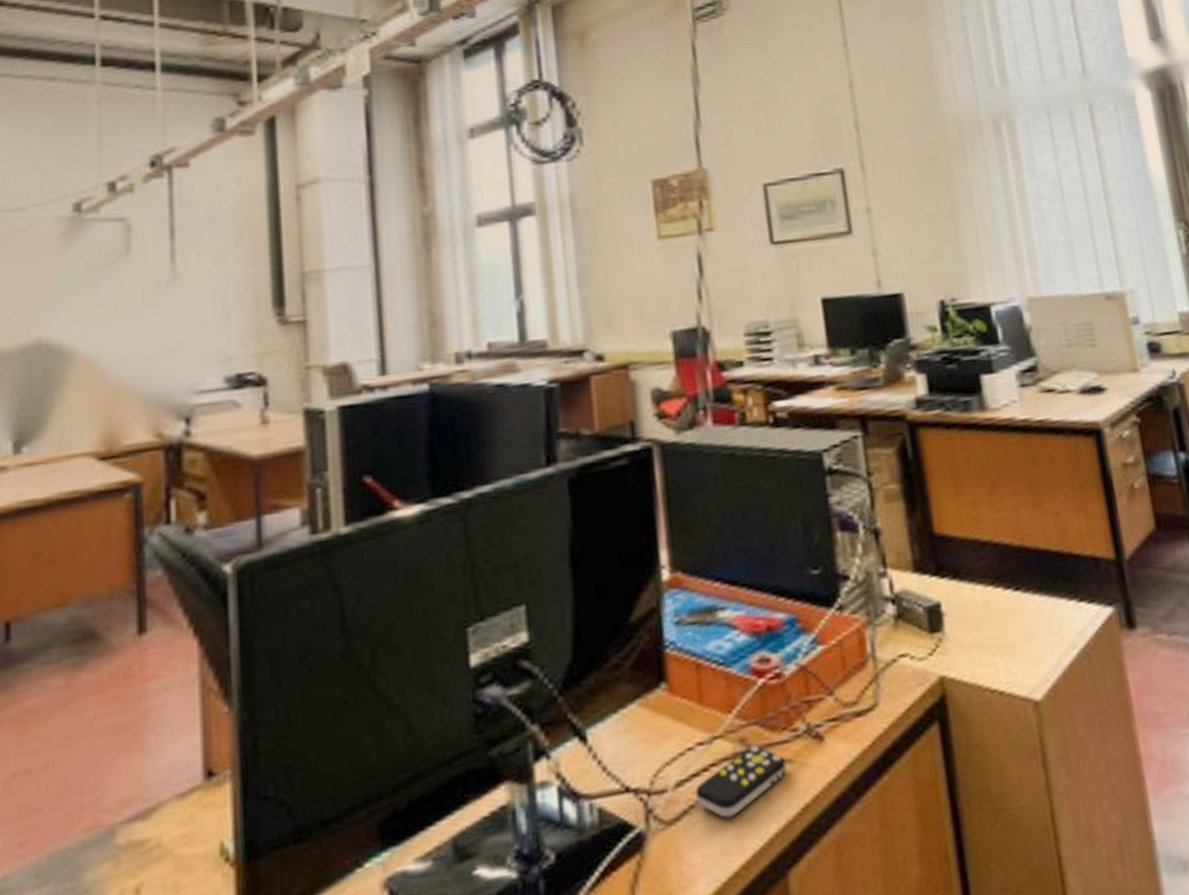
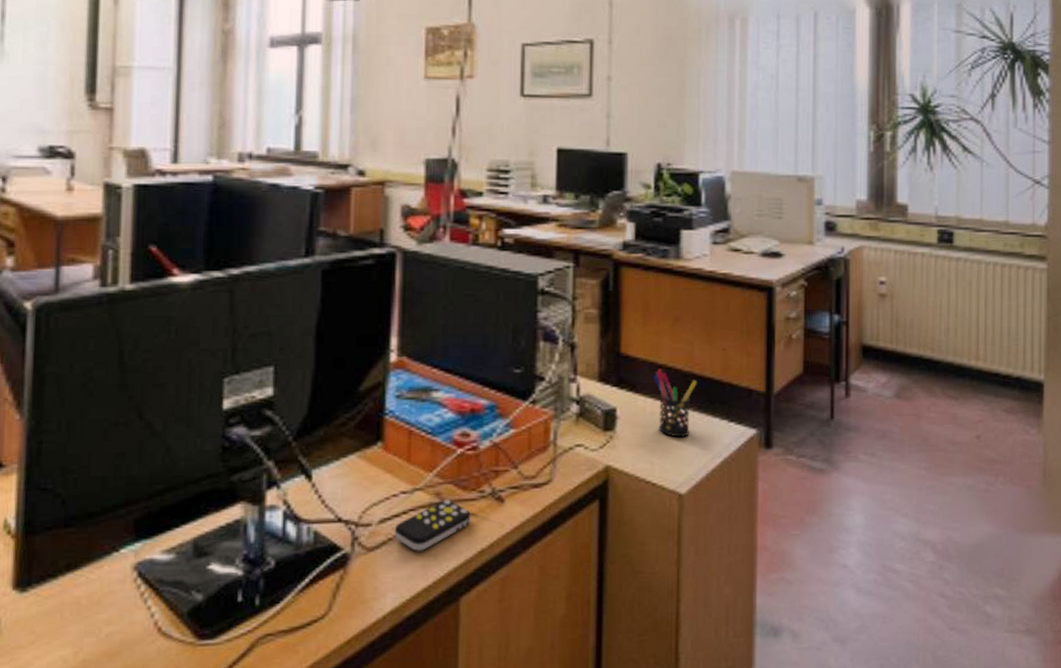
pen holder: none [978,546,1034,630] -> present [653,369,698,438]

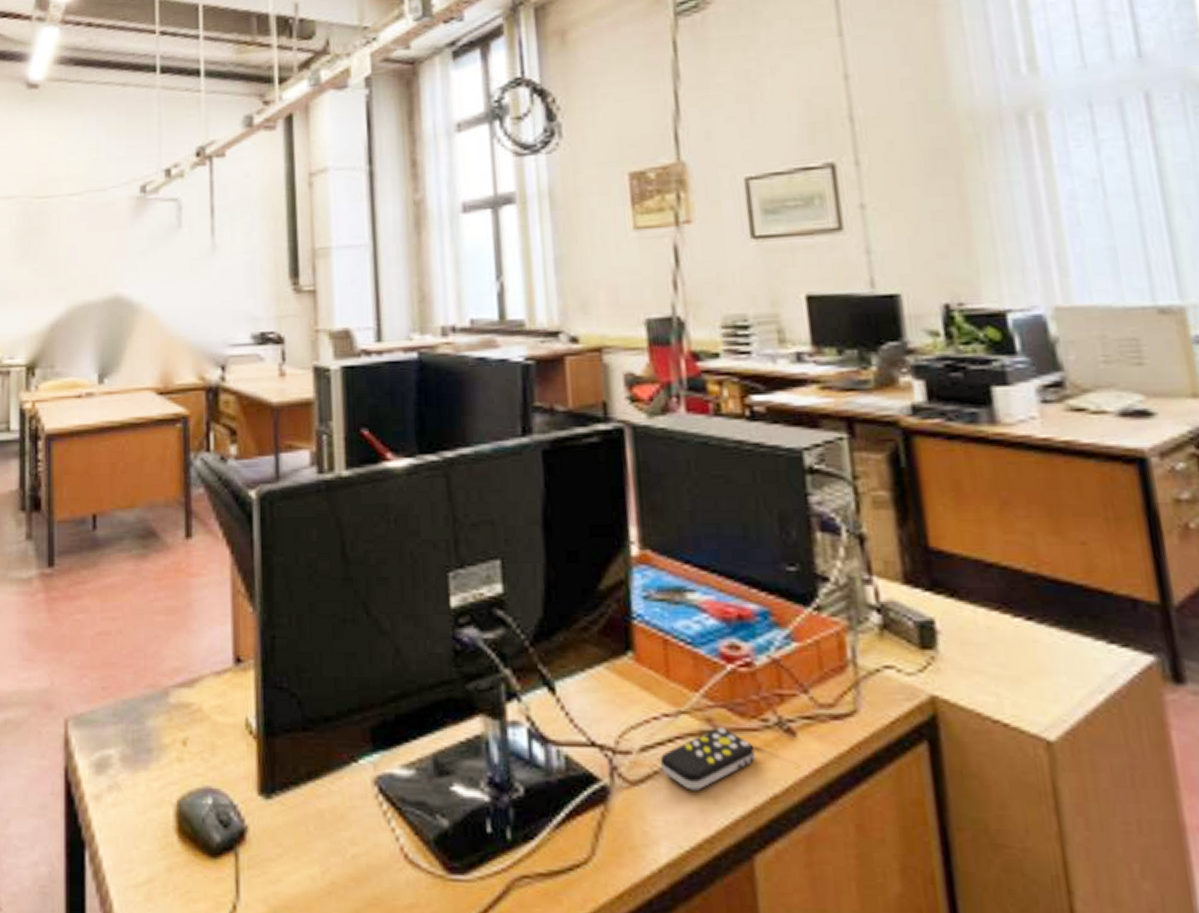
pen holder: present [653,369,698,438] -> none [982,568,1050,662]

